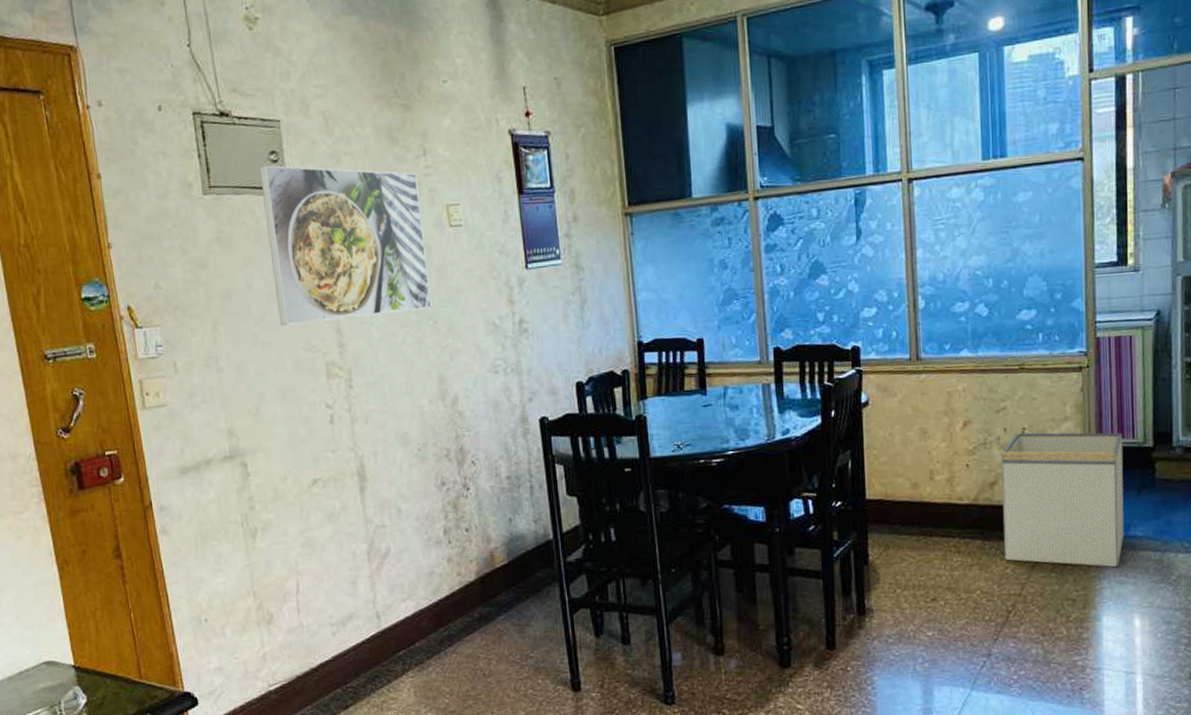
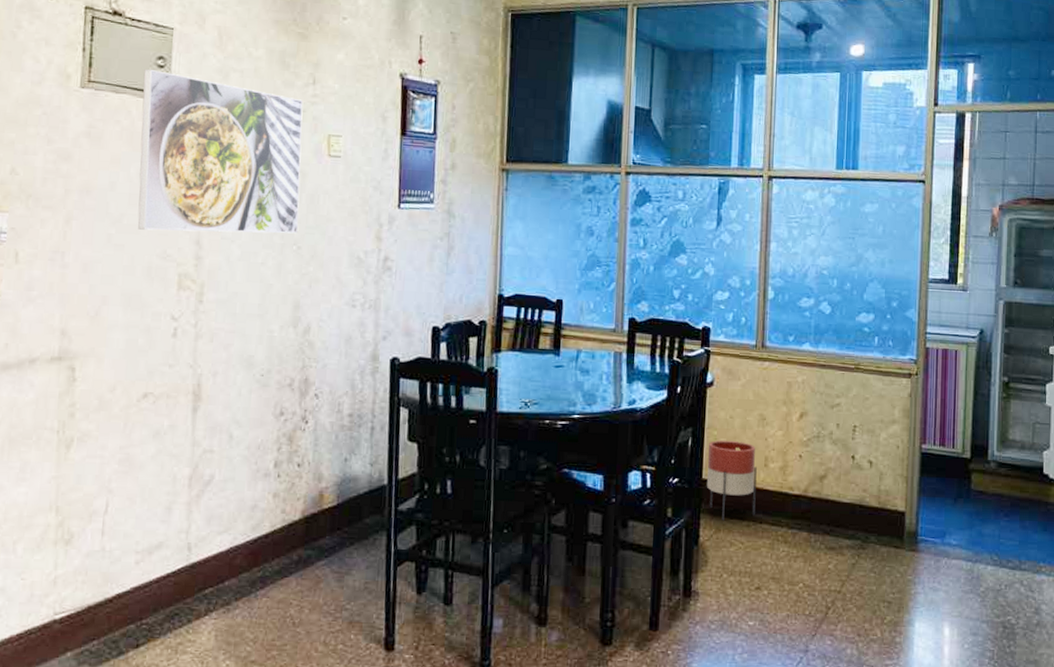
planter: none [870,457,924,538] -> present [706,440,757,521]
storage bin: present [1001,432,1125,567] -> none [828,430,944,572]

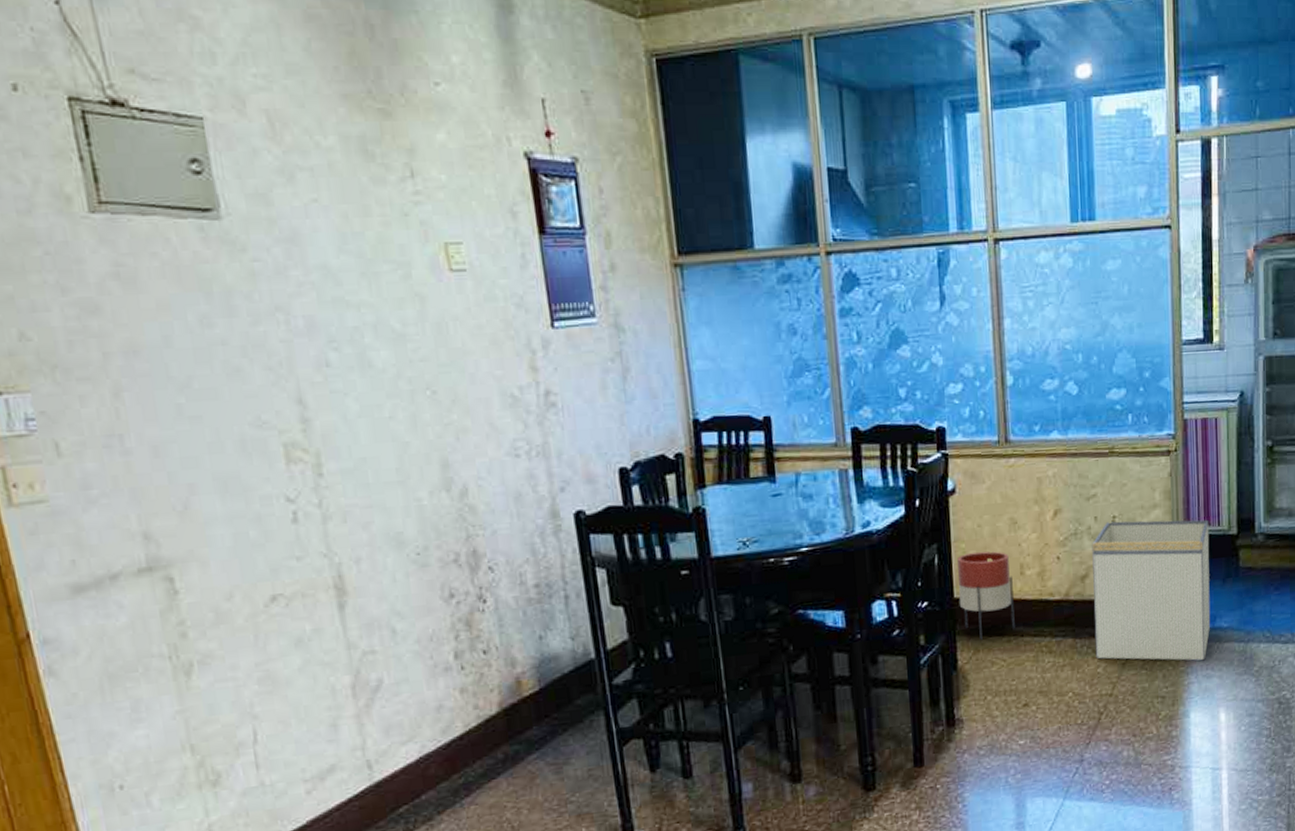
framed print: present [138,68,304,234] -> none [174,177,429,394]
storage bin: none [828,430,944,572] -> present [1092,519,1211,661]

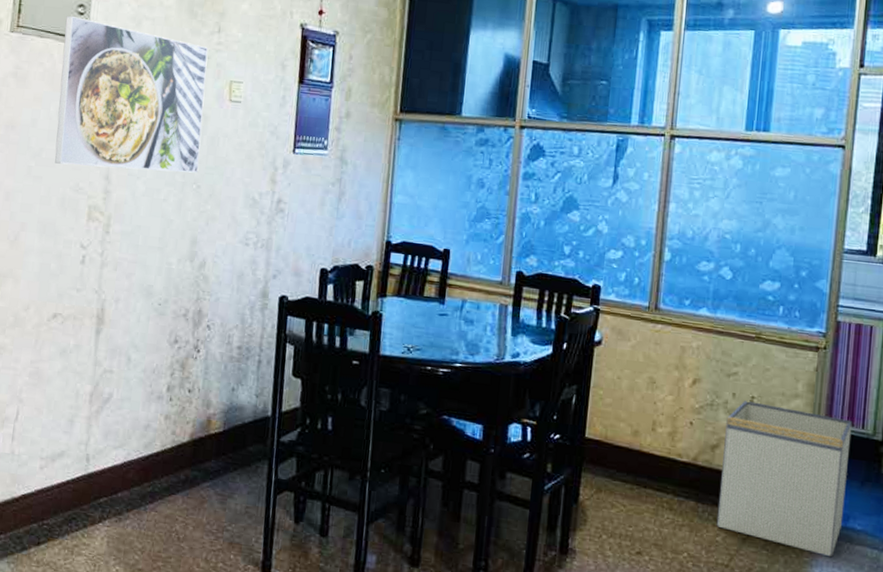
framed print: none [174,177,429,394] -> present [55,15,209,173]
planter: present [957,551,1015,640] -> none [589,400,644,482]

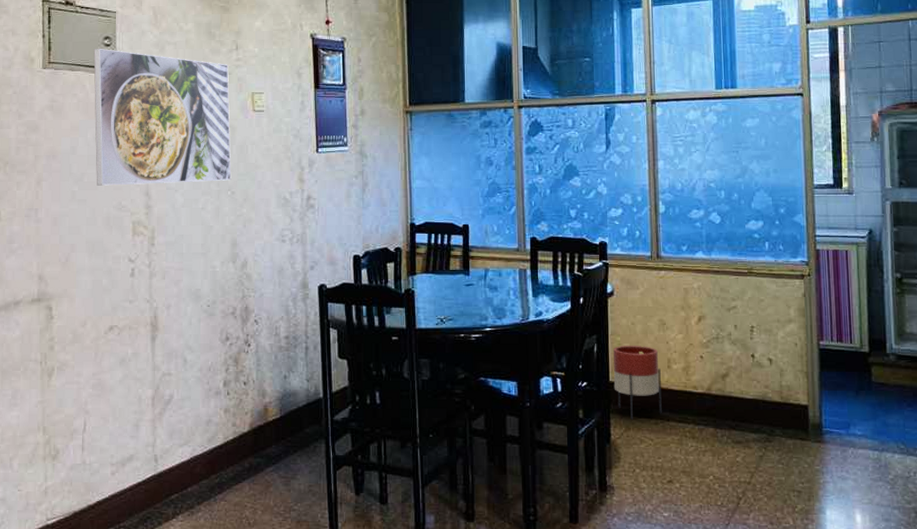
planter: none [589,400,644,482] -> present [613,345,662,420]
storage bin: present [716,401,853,556] -> none [732,331,845,462]

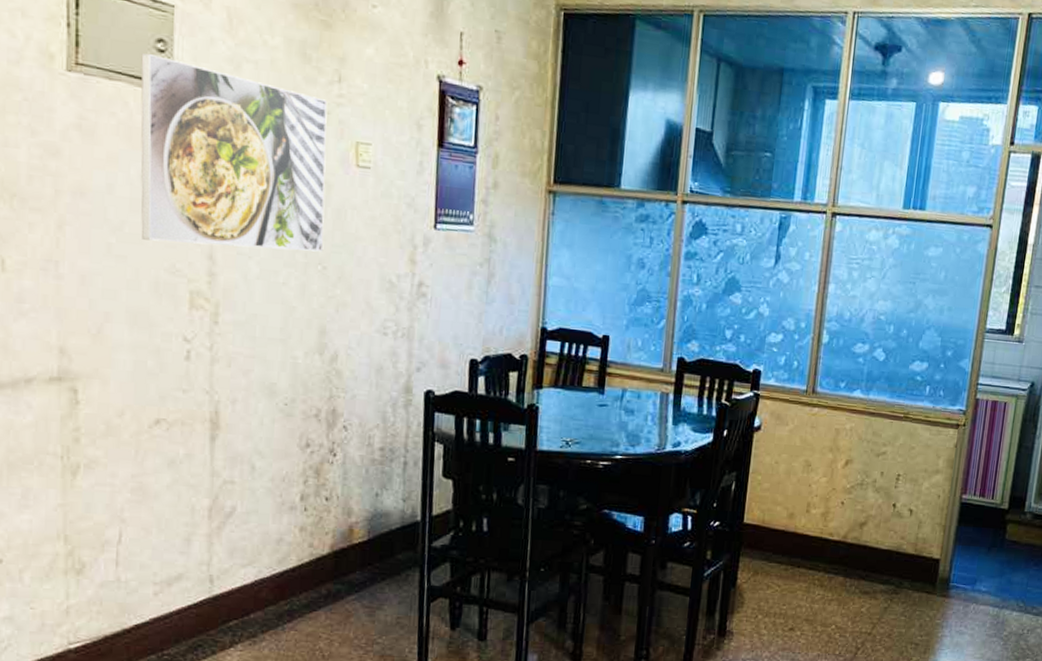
planter: present [613,345,662,420] -> none [747,485,799,564]

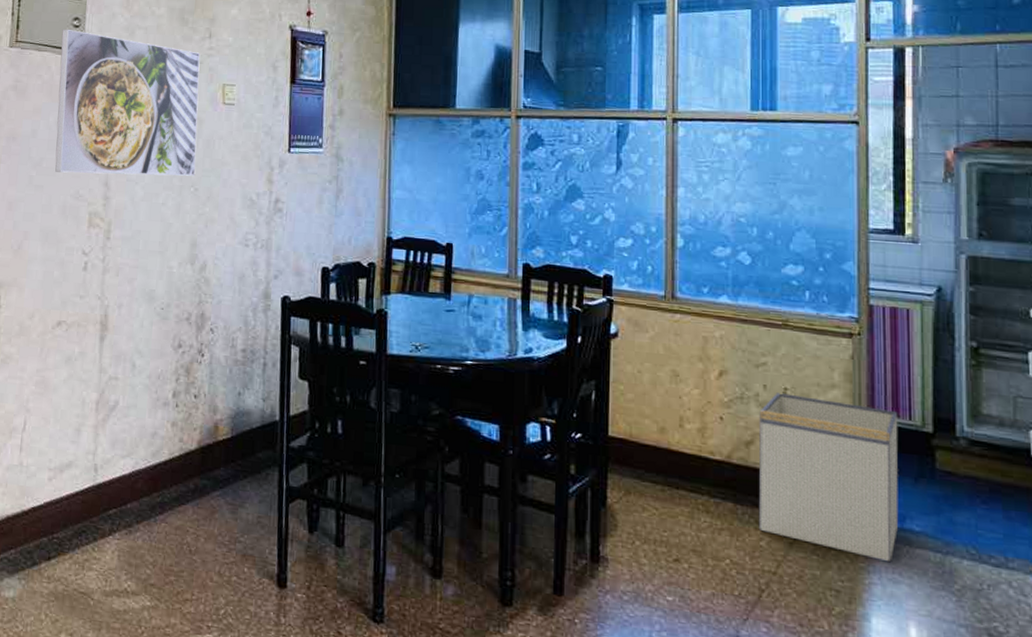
storage bin: none [861,479,984,617] -> present [758,393,899,561]

